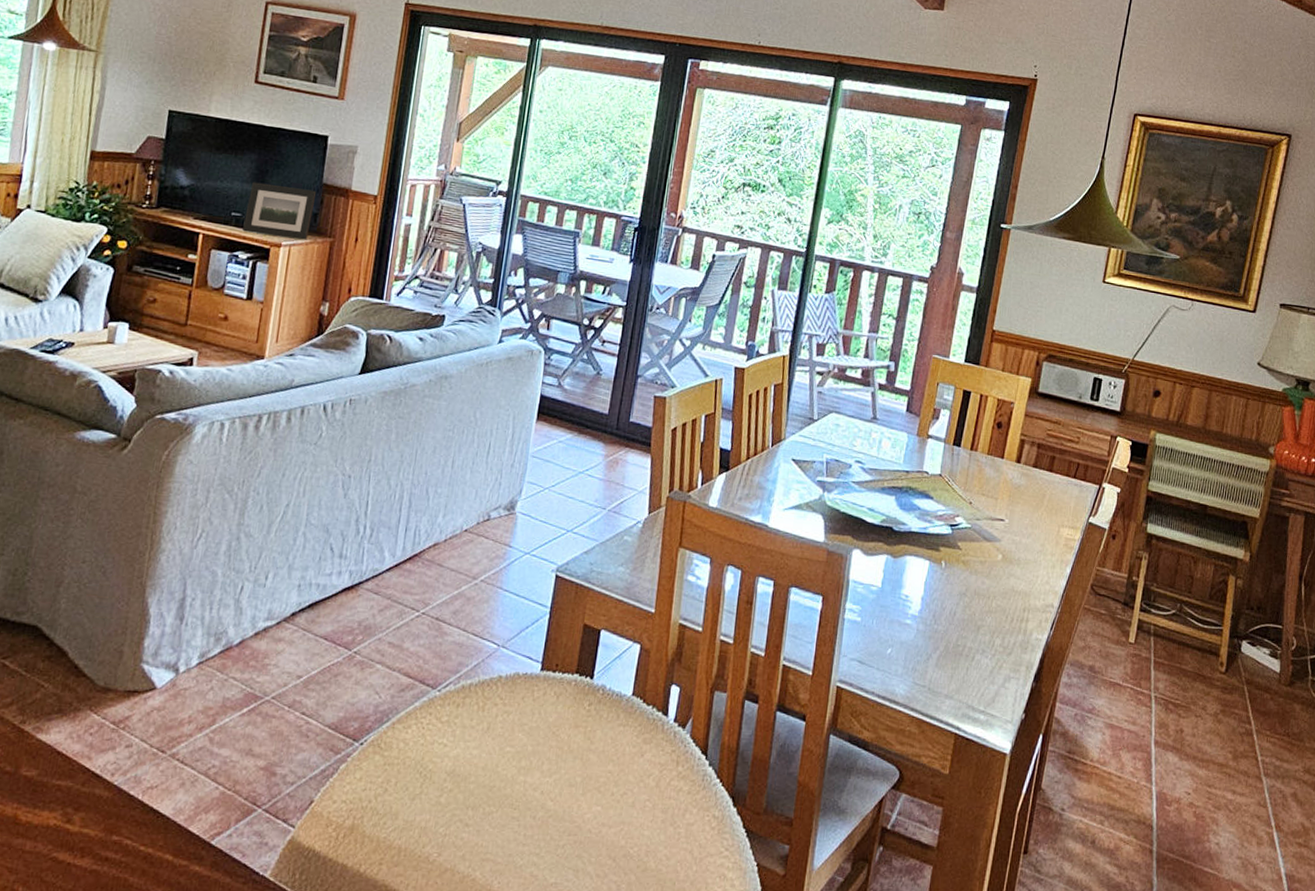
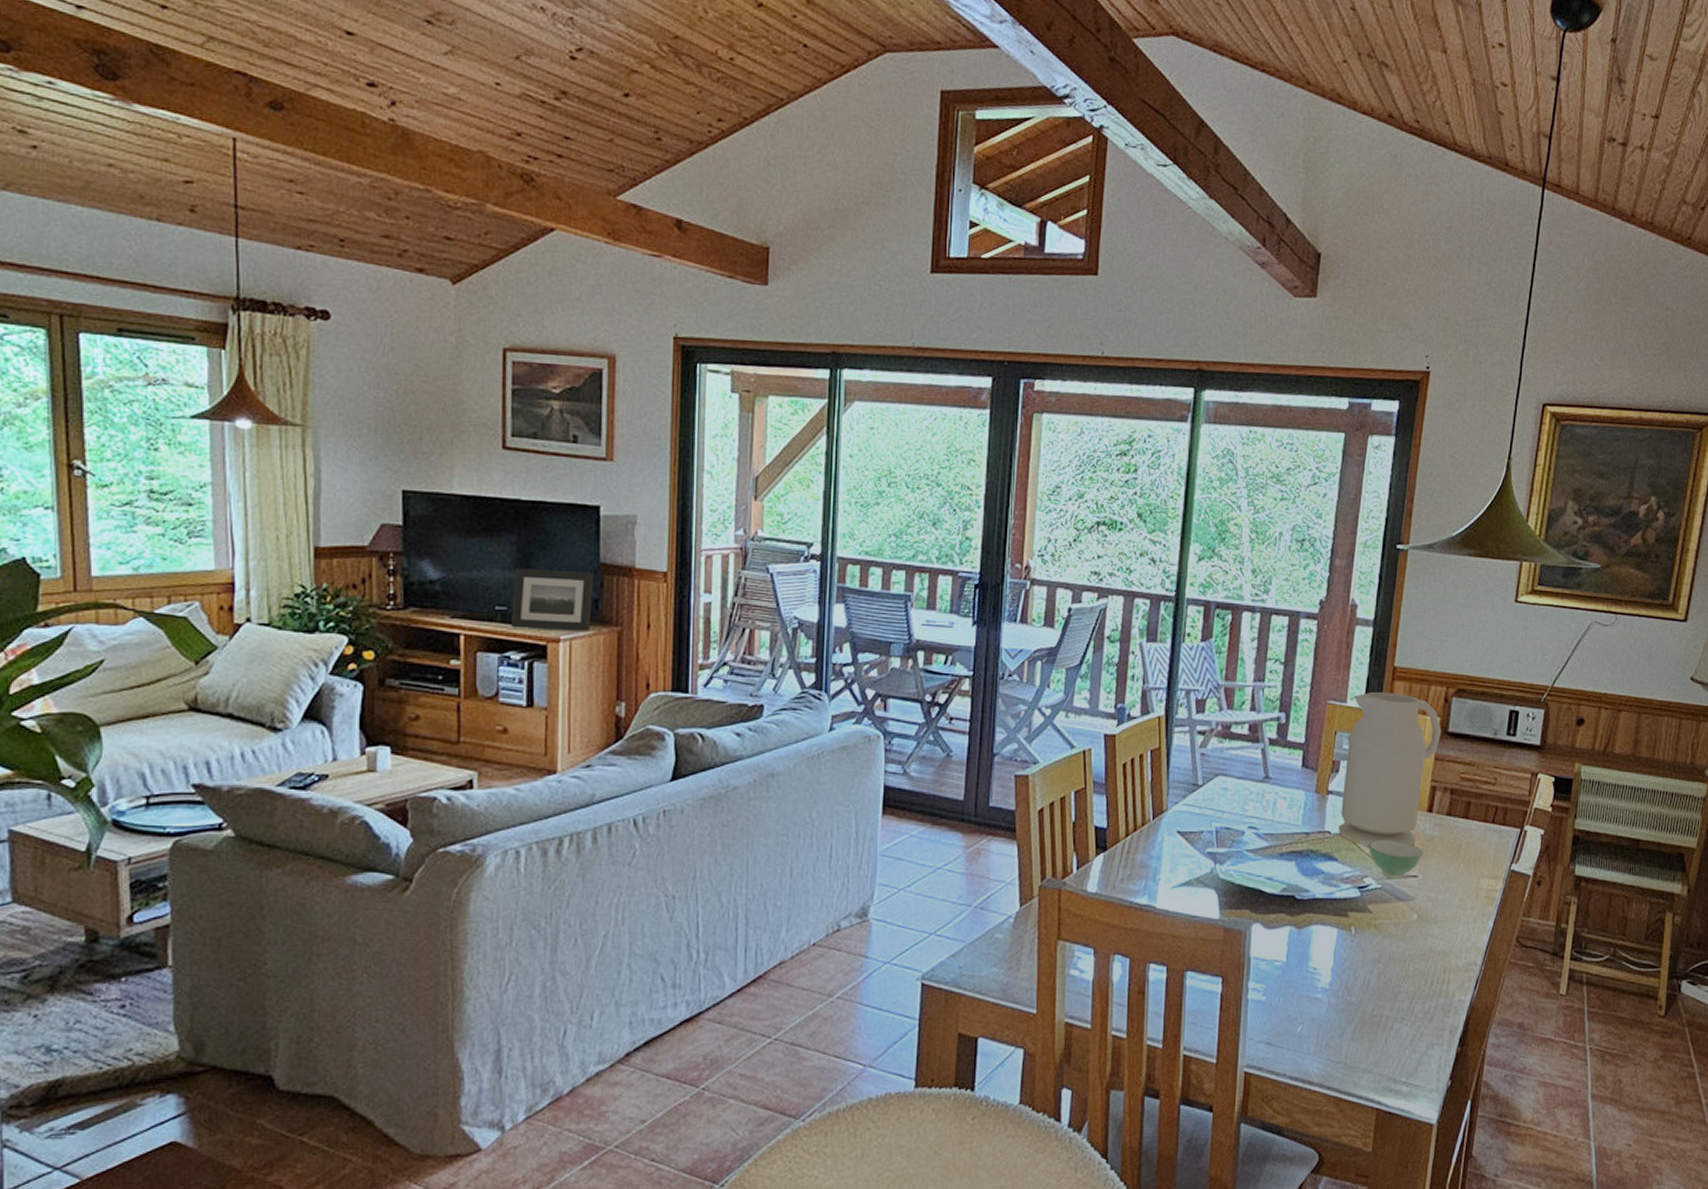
water jug: none [935,350,1033,492] -> present [1339,692,1442,847]
bowl: none [961,483,1011,521] -> present [1368,839,1424,879]

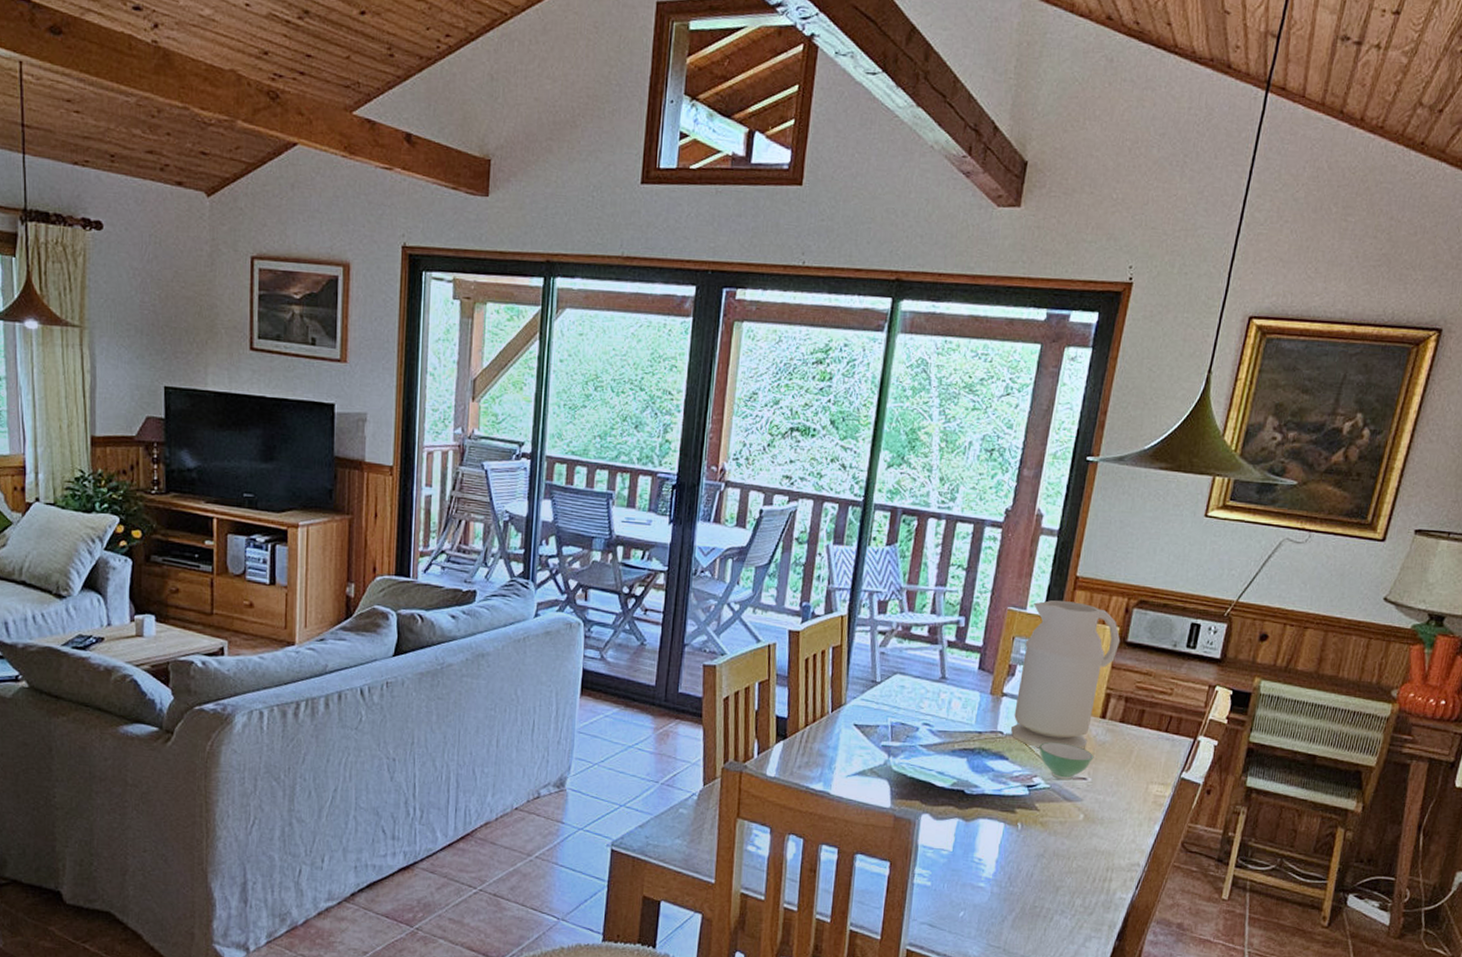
picture frame: present [511,568,595,632] -> none [257,459,329,519]

